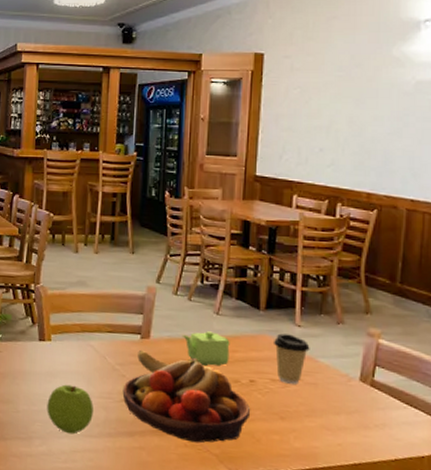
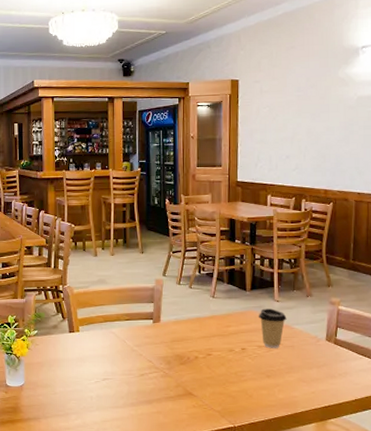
apple: present [47,384,93,435] -> none [79,367,118,407]
fruit bowl: present [122,349,251,443] -> none [141,332,244,404]
teapot: present [182,331,230,367] -> none [186,312,225,341]

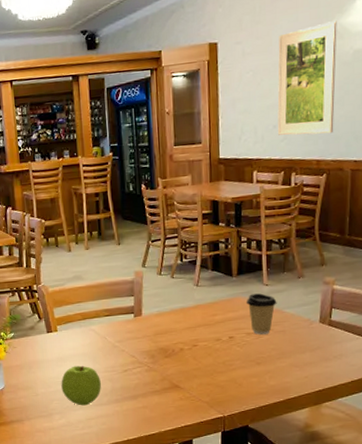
apple: none [79,367,118,407] -> present [61,365,101,406]
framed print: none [289,70,343,167] -> present [277,21,337,136]

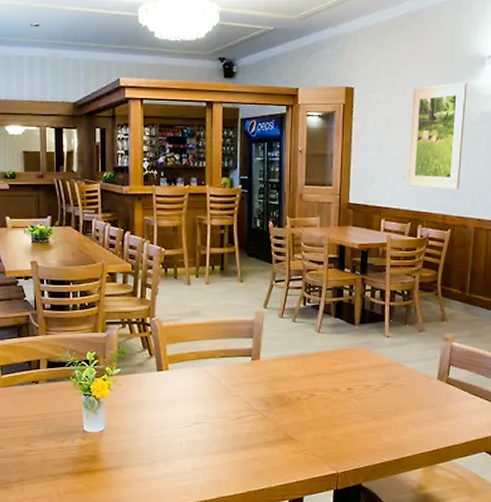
apple: present [61,365,101,406] -> none [168,409,211,454]
coffee cup: present [246,293,277,335] -> none [366,345,397,388]

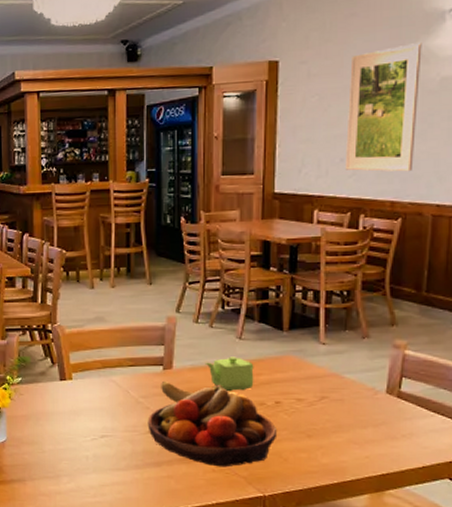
fruit bowl: none [237,370,349,449] -> present [147,380,278,467]
teapot: none [288,348,330,380] -> present [205,357,254,392]

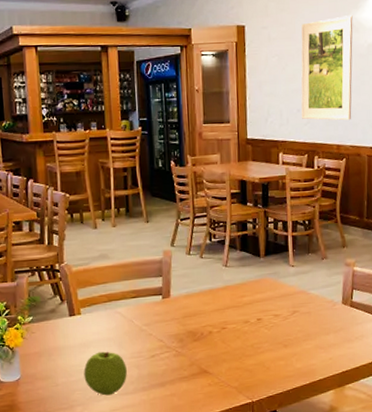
apple: none [72,421,119,469] -> present [84,351,127,396]
fruit bowl: present [147,380,278,467] -> none [151,307,261,381]
teapot: present [205,357,254,392] -> none [197,282,239,314]

